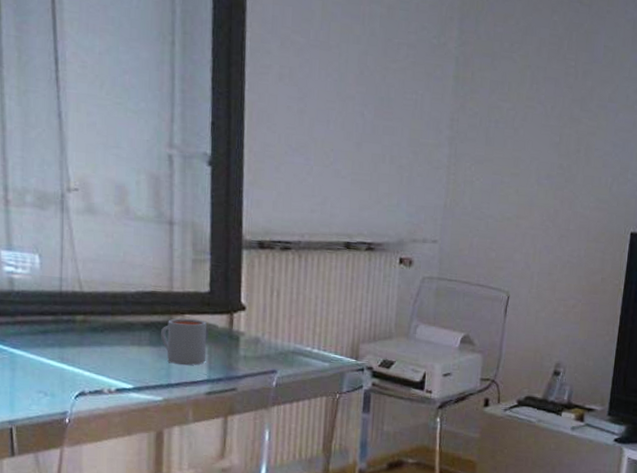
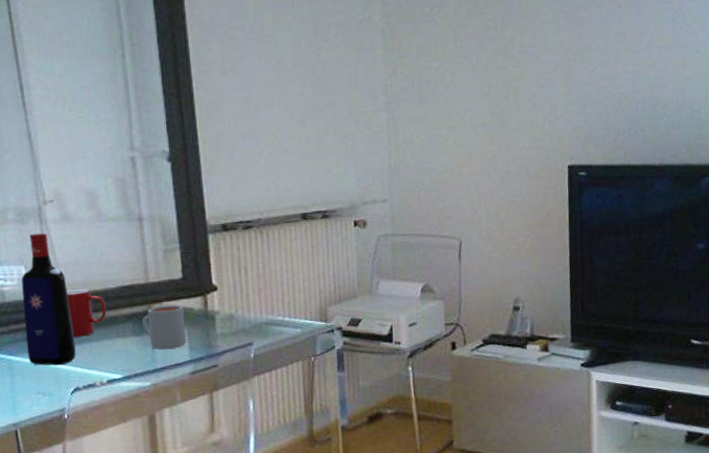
liquor bottle: none [32,221,86,366] -> present [21,232,76,366]
cup: none [82,287,124,339] -> present [66,289,107,337]

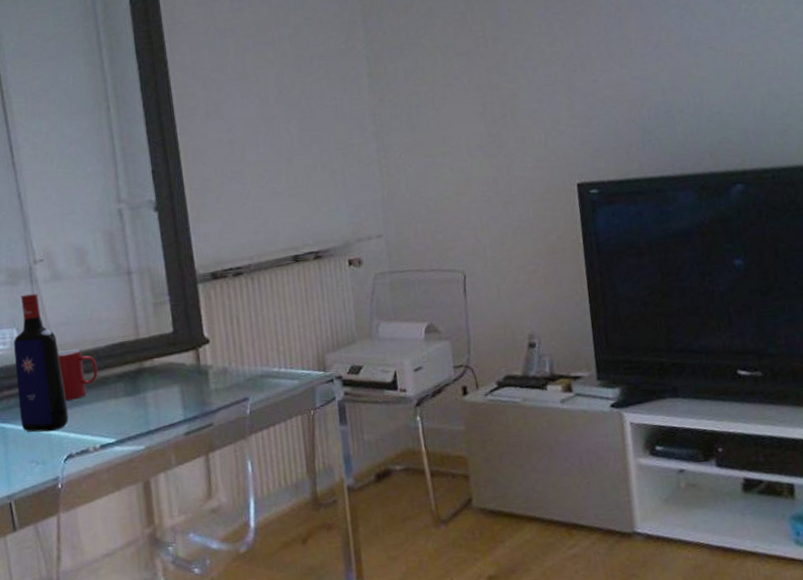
mug: present [141,305,187,350] -> none [133,361,180,410]

